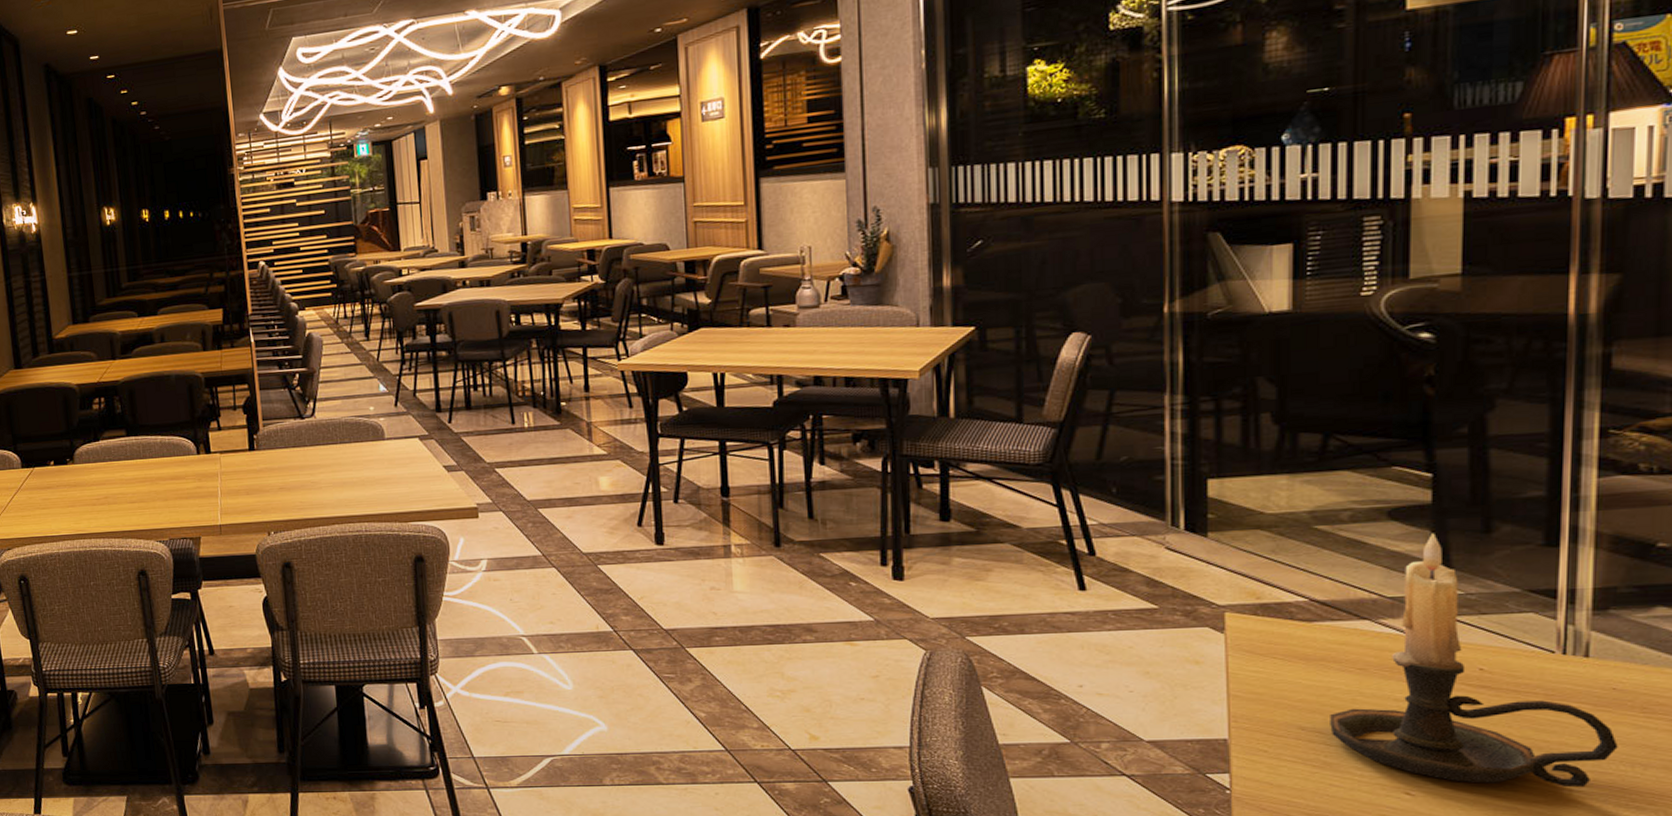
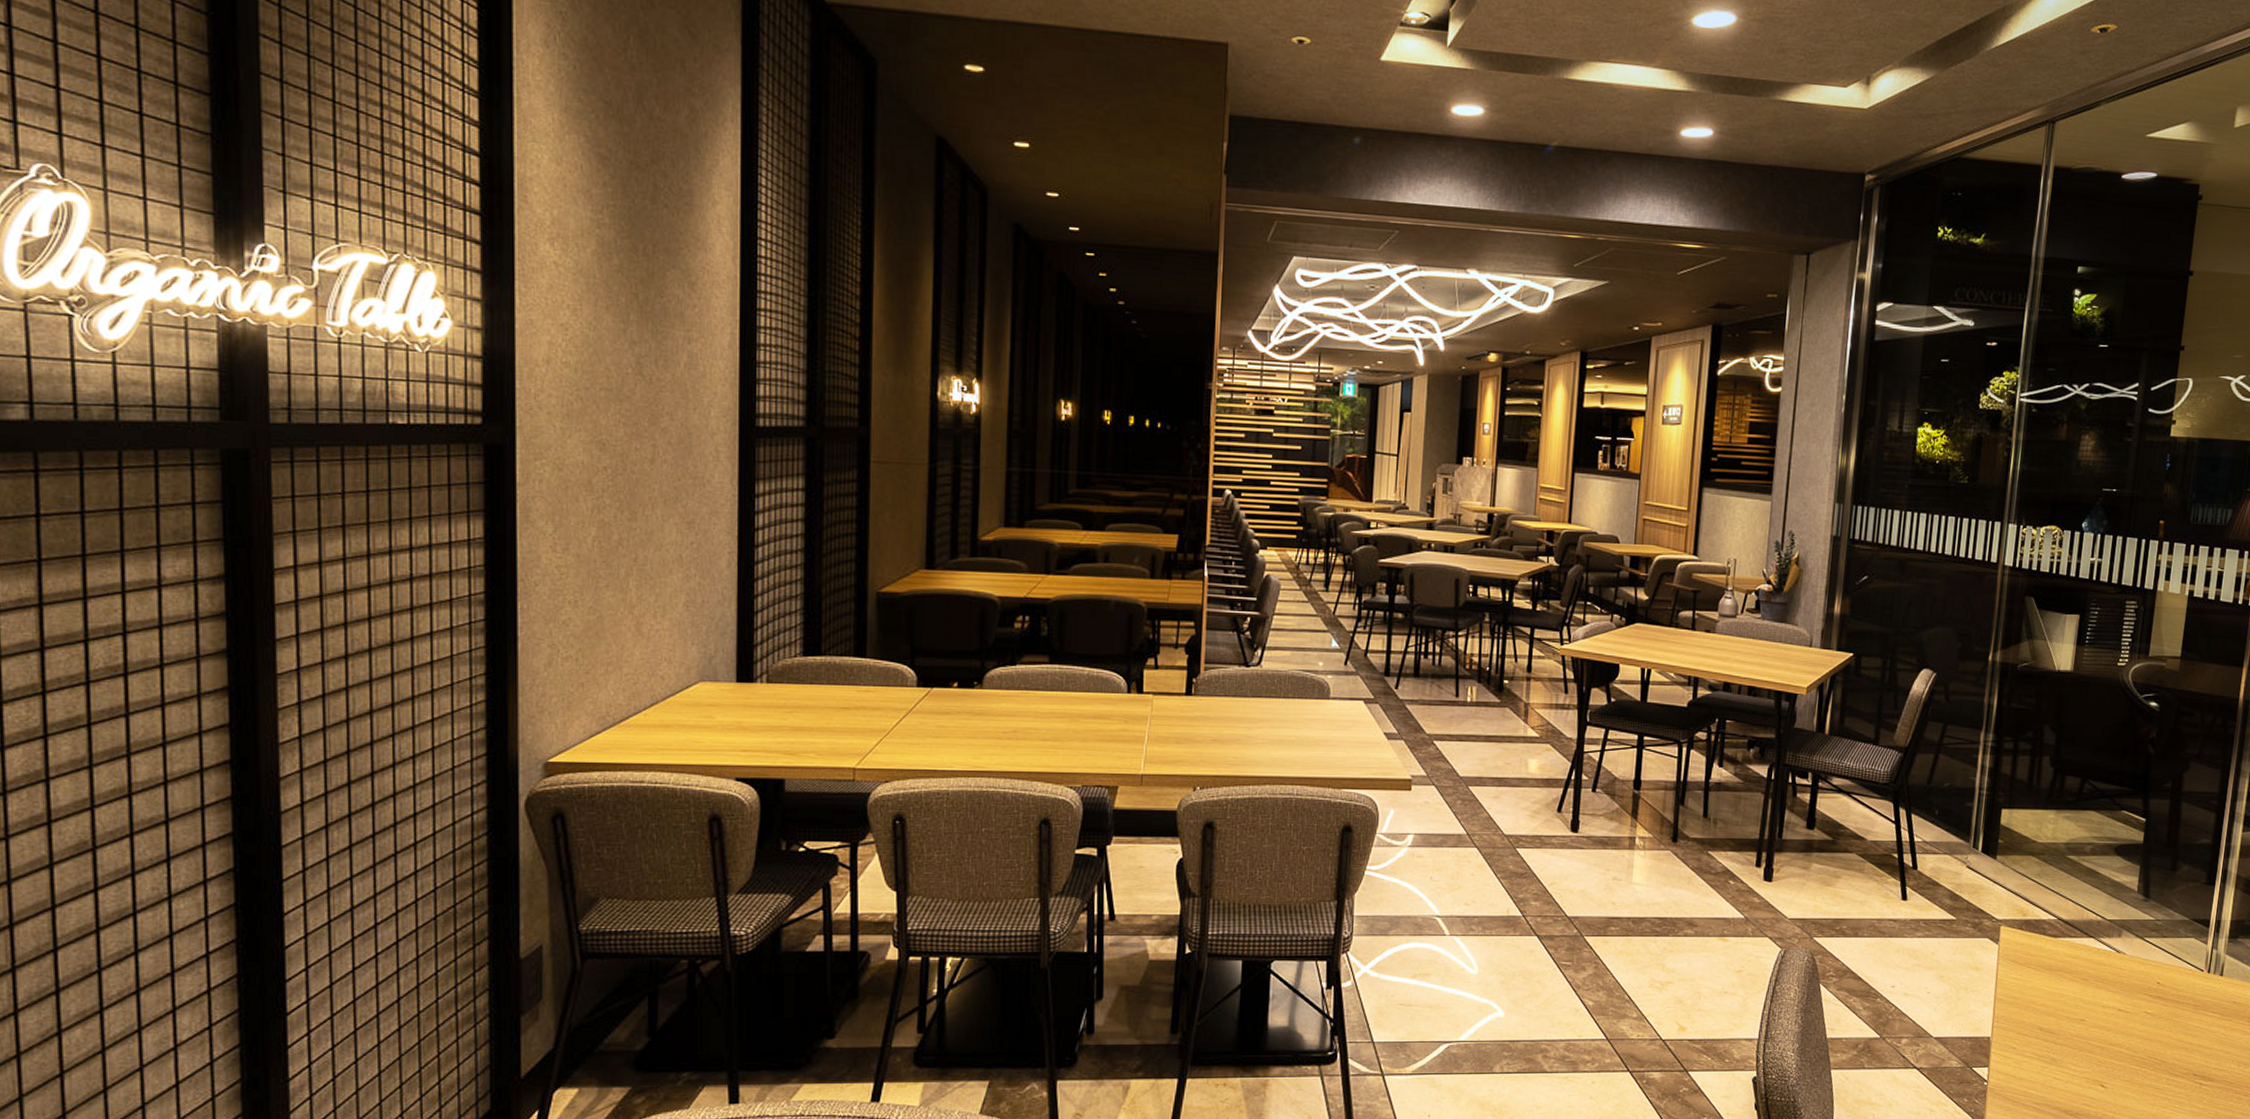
candle holder: present [1330,533,1618,788] -> none [2059,868,2233,1082]

